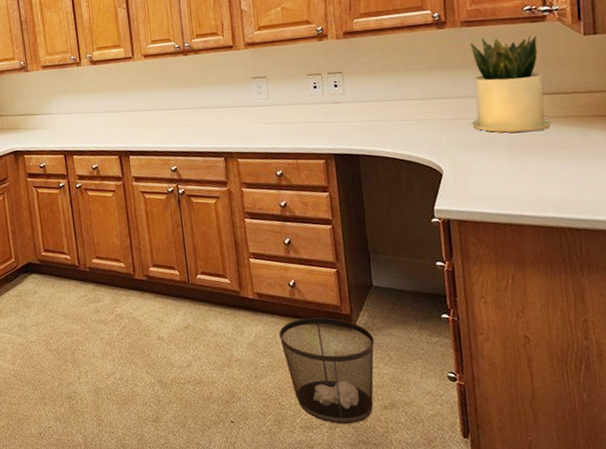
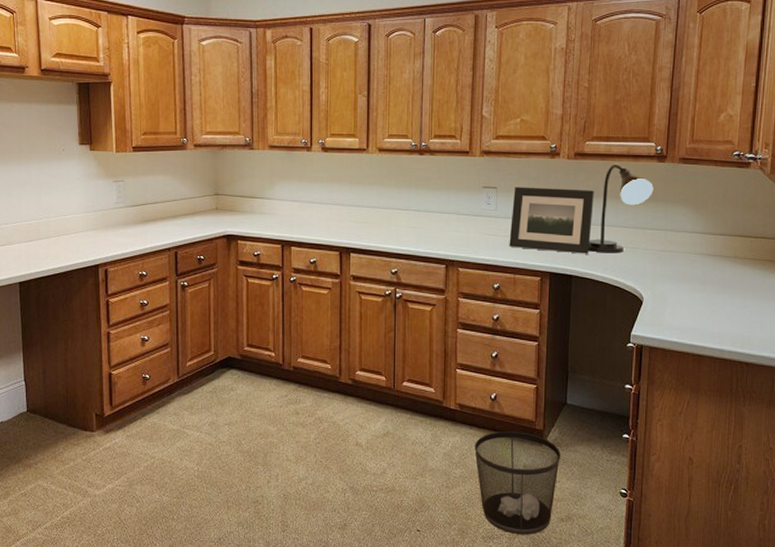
picture frame: none [284,67,374,134] -> present [509,187,594,254]
desk lamp: none [371,38,437,129] -> present [588,165,654,253]
planter: present [469,35,553,133] -> none [673,176,741,270]

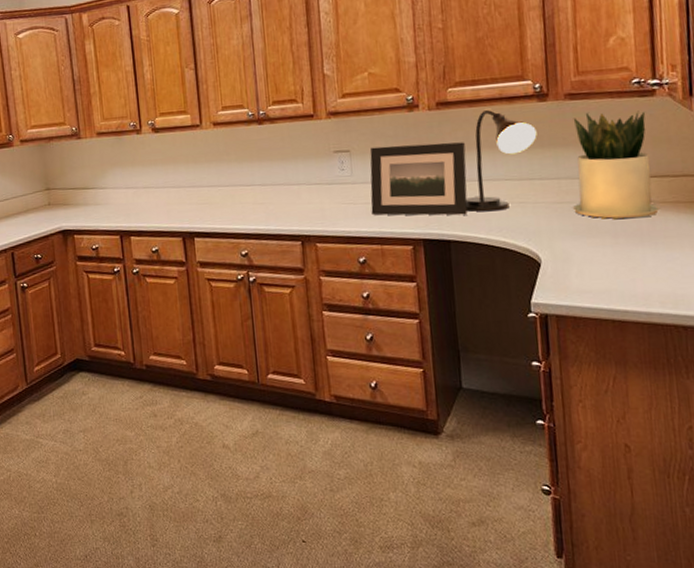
waste bin: present [474,431,562,534] -> none [358,423,464,542]
planter: none [673,176,741,270] -> present [572,110,660,220]

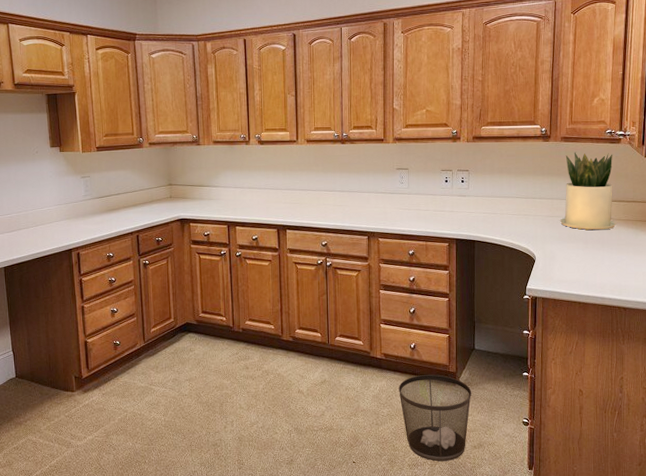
waste bin: none [358,423,464,542] -> present [399,374,472,461]
picture frame: present [370,142,468,216] -> none [420,167,491,222]
desk lamp: present [465,110,537,212] -> none [487,145,540,221]

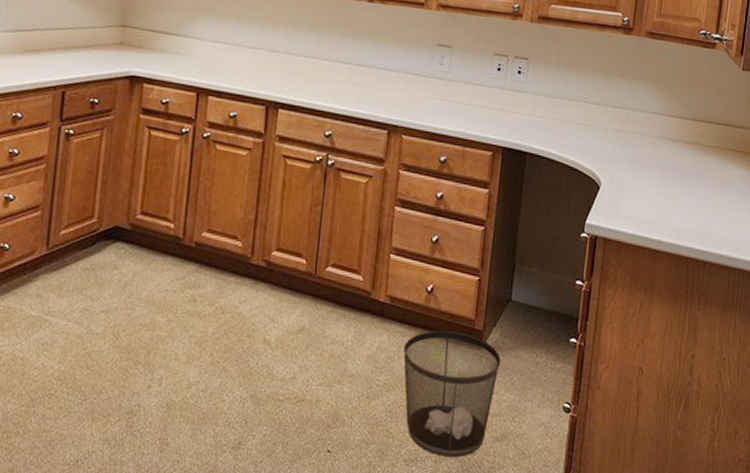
planter: present [559,152,617,231] -> none [634,52,705,157]

